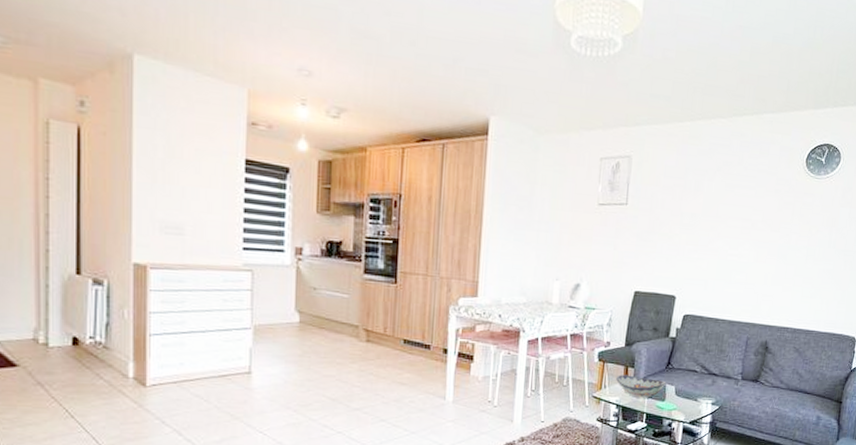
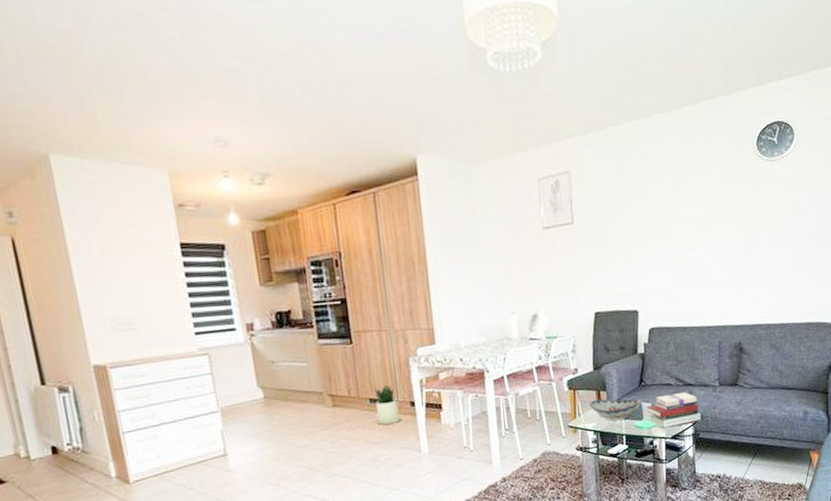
planter: none [406,328,432,368] -> present [375,385,401,425]
books: none [669,380,721,412] -> present [646,392,702,428]

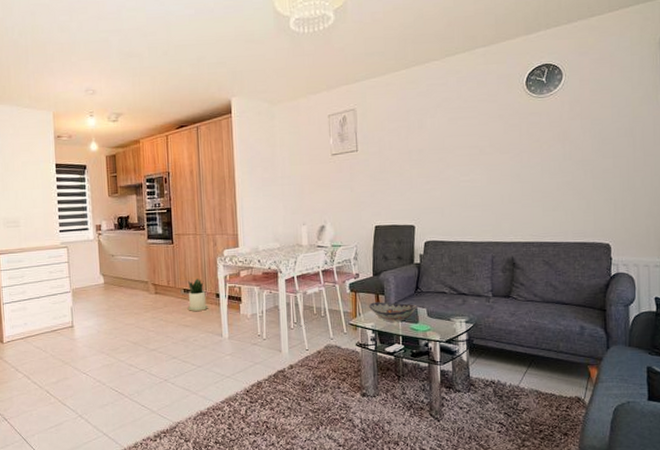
books: present [646,392,702,428] -> none [421,301,475,332]

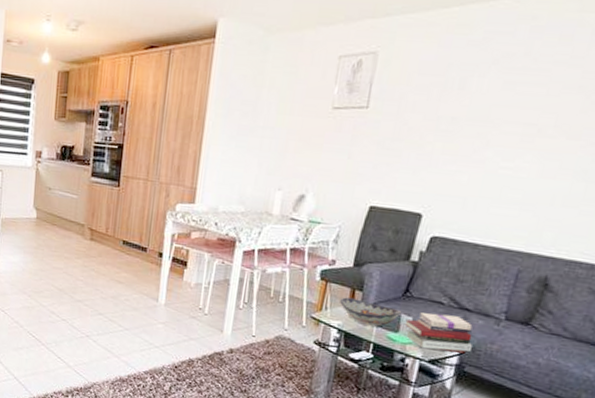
planter: present [187,278,208,312] -> none [124,231,148,269]
books: none [421,301,475,332] -> present [404,312,473,354]

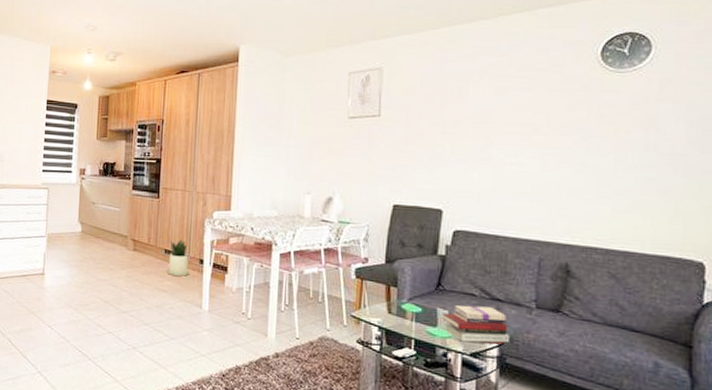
planter: none [124,231,148,269] -> present [166,240,189,277]
decorative bowl: present [340,297,402,328] -> none [377,294,437,323]

